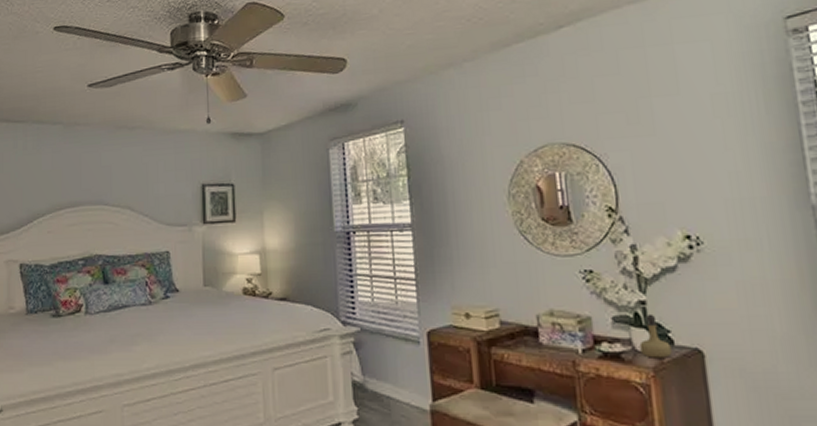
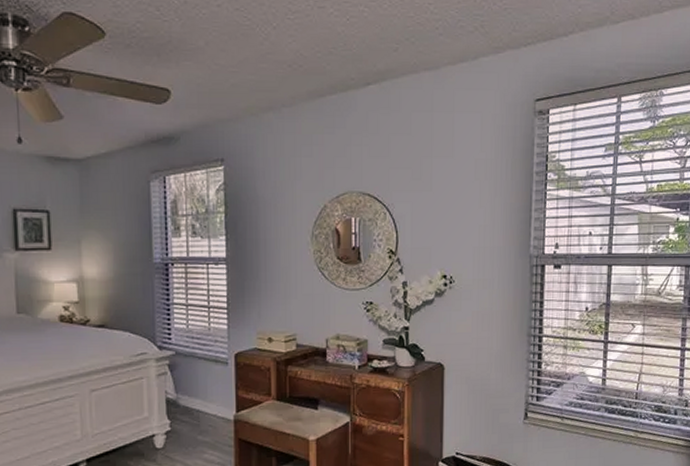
perfume bottle: present [639,313,672,358] -> none [400,337,422,371]

